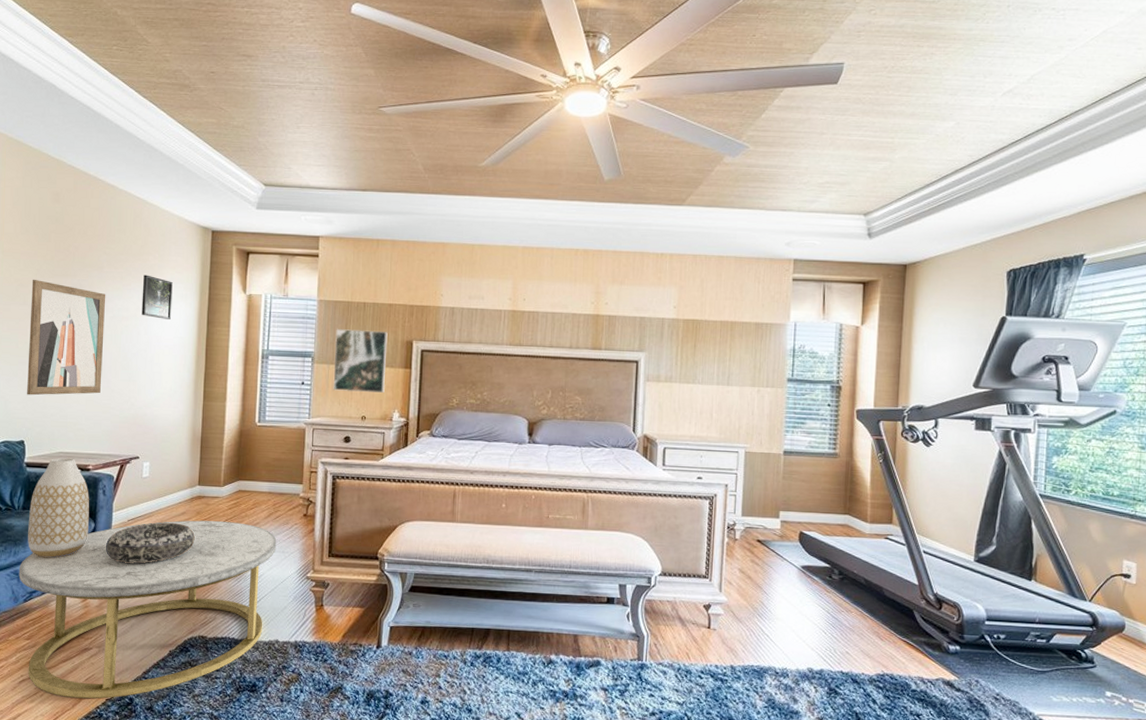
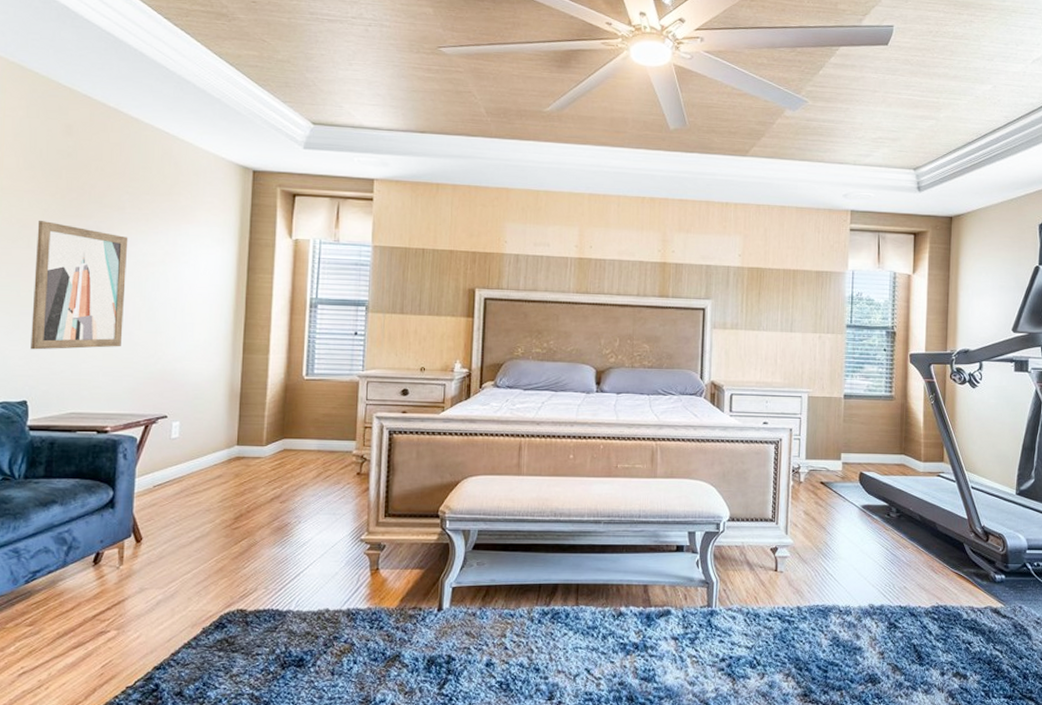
coffee table: present [18,520,277,699] -> none [19,483,327,688]
vase: present [28,458,89,558] -> none [30,419,107,533]
decorative bowl: present [105,522,195,564] -> none [126,488,233,534]
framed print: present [141,275,173,319] -> none [170,217,207,266]
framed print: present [333,329,388,393] -> none [389,276,449,343]

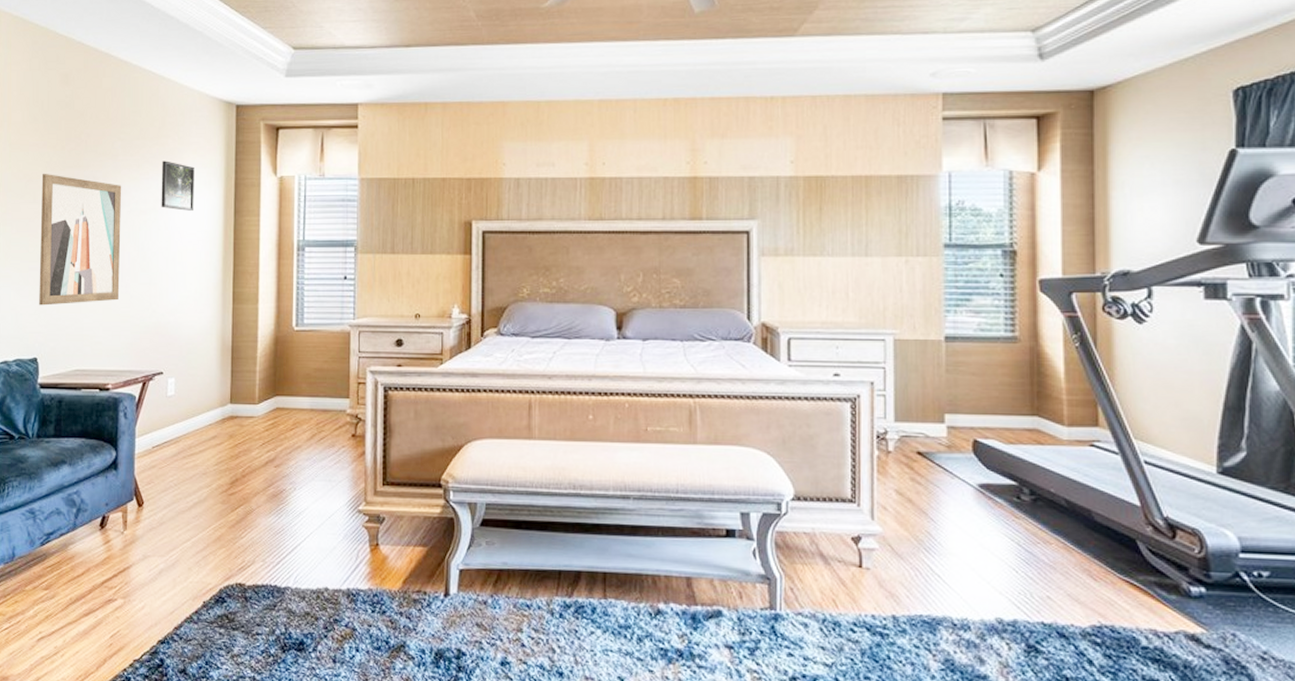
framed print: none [170,217,207,266] -> present [161,160,195,211]

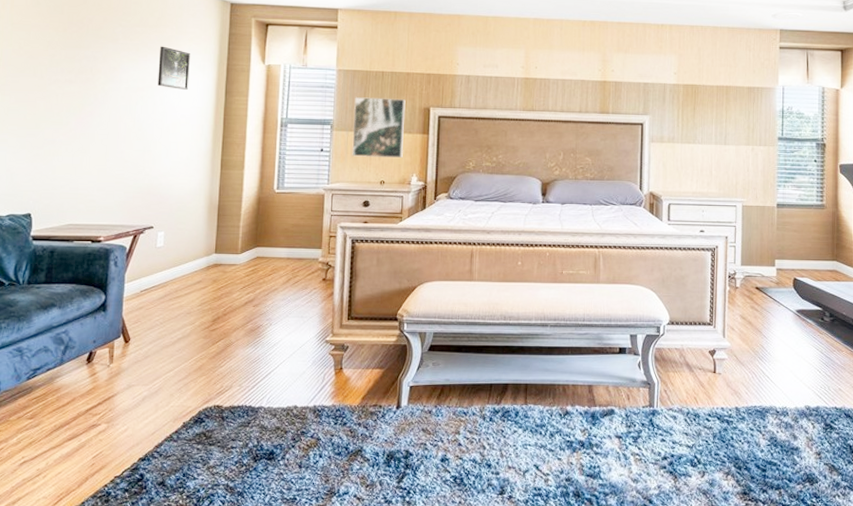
wall art: present [39,174,122,306] -> none [35,52,121,168]
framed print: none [380,211,442,286] -> present [352,97,406,158]

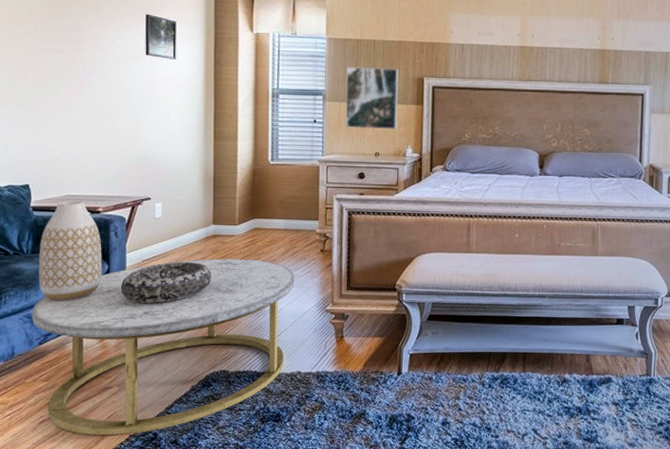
coffee table: none [22,288,295,477] -> present [31,259,295,436]
vase: none [32,230,100,333] -> present [38,201,102,301]
decorative bowl: none [116,292,211,335] -> present [120,262,212,303]

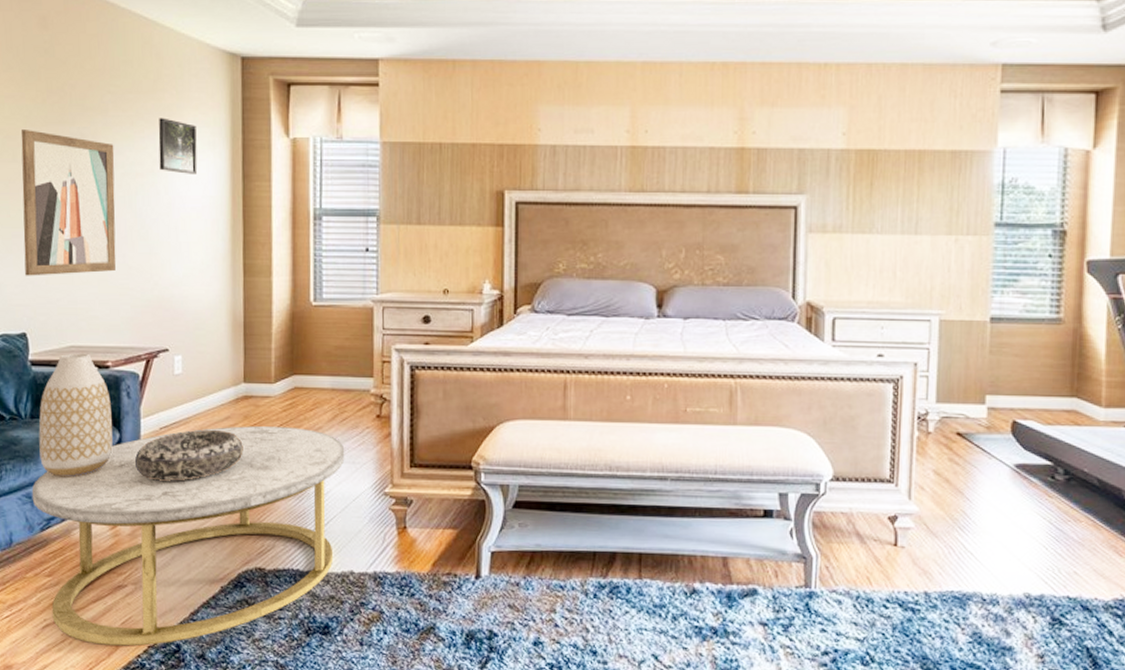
wall art: none [27,20,108,139] -> present [21,130,116,276]
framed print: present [345,67,399,130] -> none [405,179,472,260]

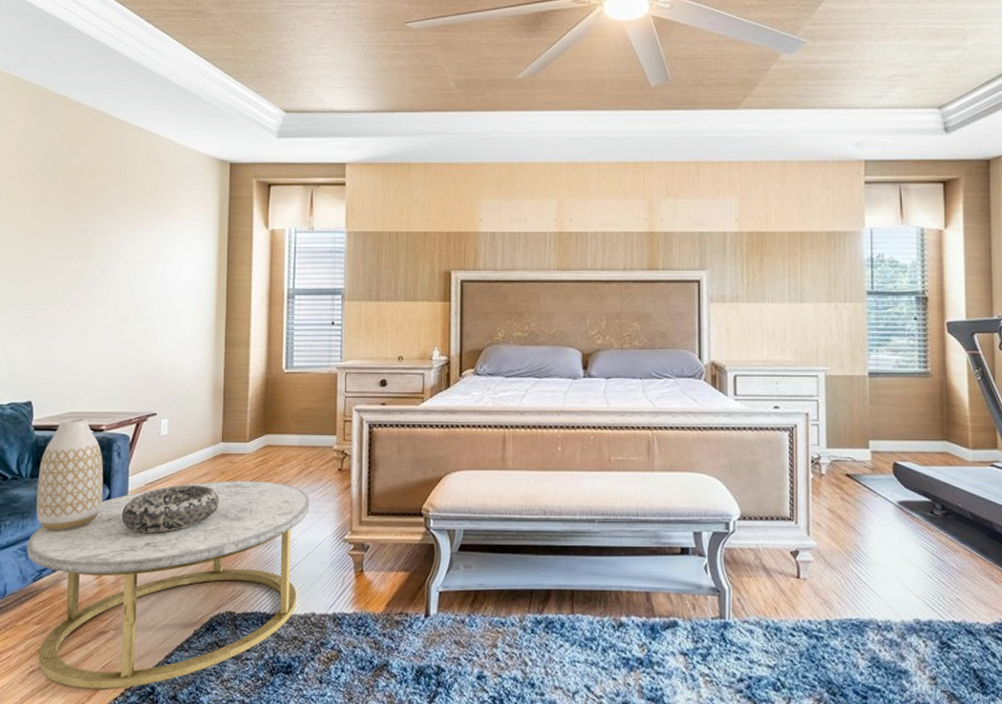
wall art: present [21,130,116,276] -> none [34,226,118,351]
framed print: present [158,118,198,174] -> none [156,214,189,261]

